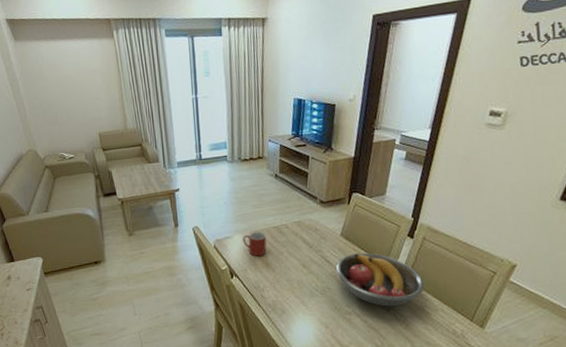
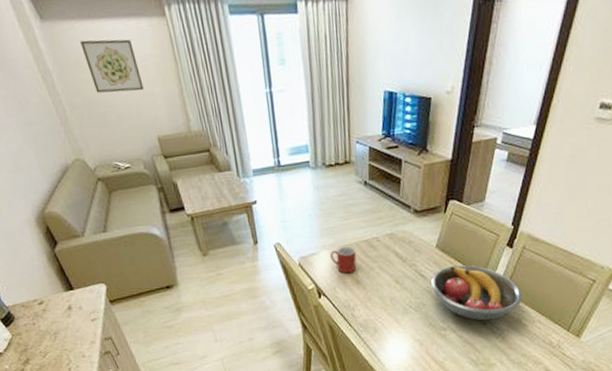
wall art: none [44,55,91,97] -> present [80,39,144,93]

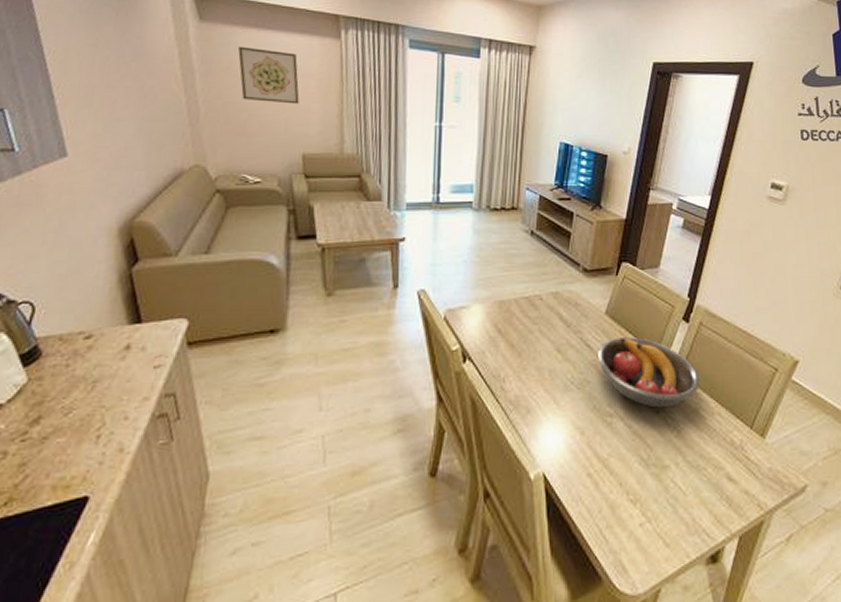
mug: present [330,246,357,274] -> none [483,302,515,335]

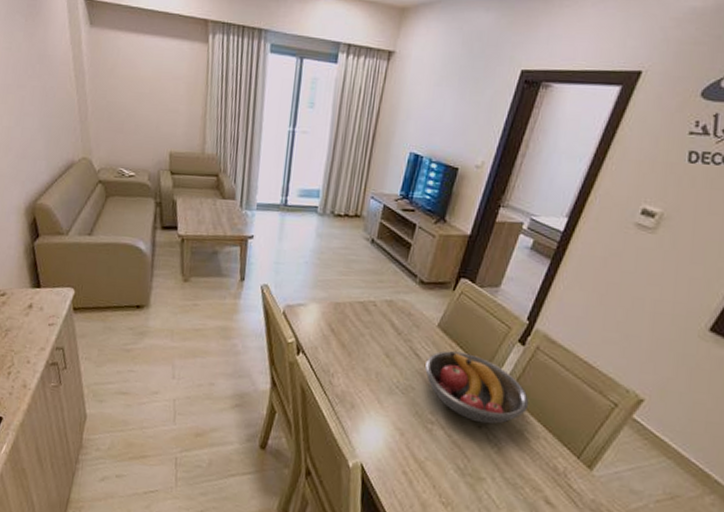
wall art: present [238,46,300,105] -> none [120,50,170,106]

